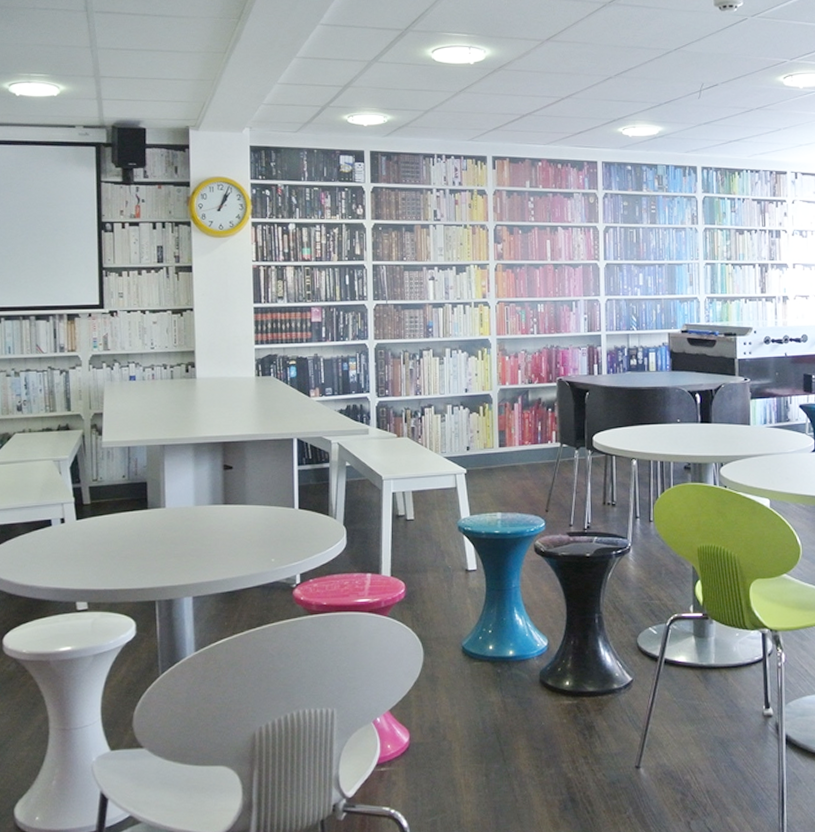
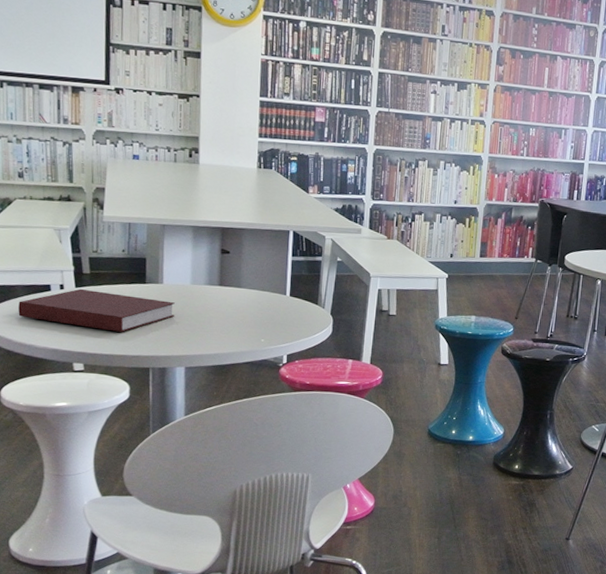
notebook: none [19,520,180,564] -> present [18,288,175,332]

